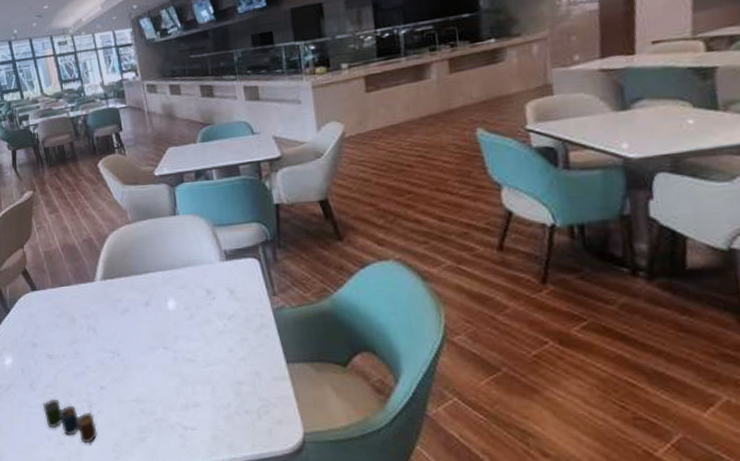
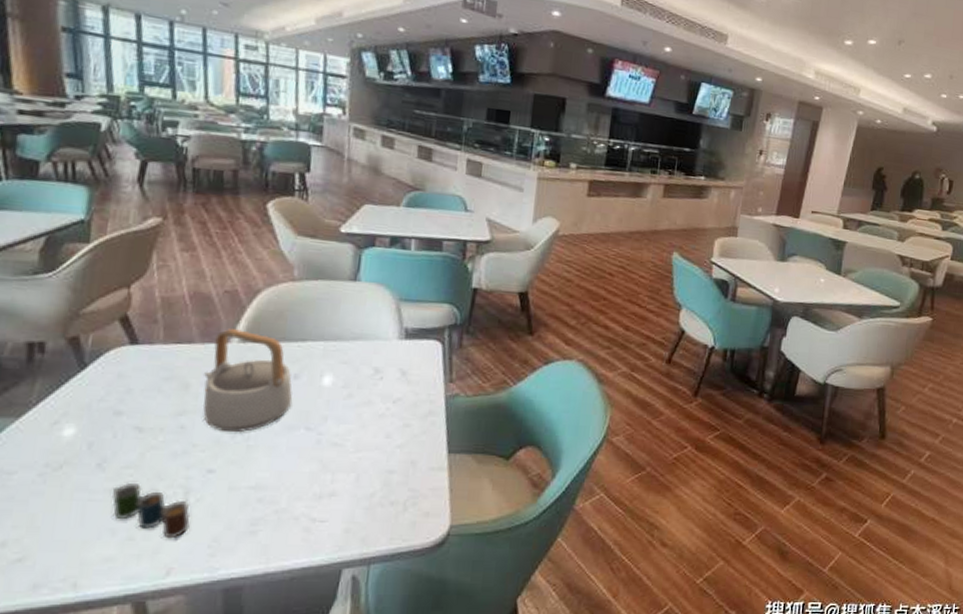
teapot: none [83,270,149,355] -> present [203,329,293,433]

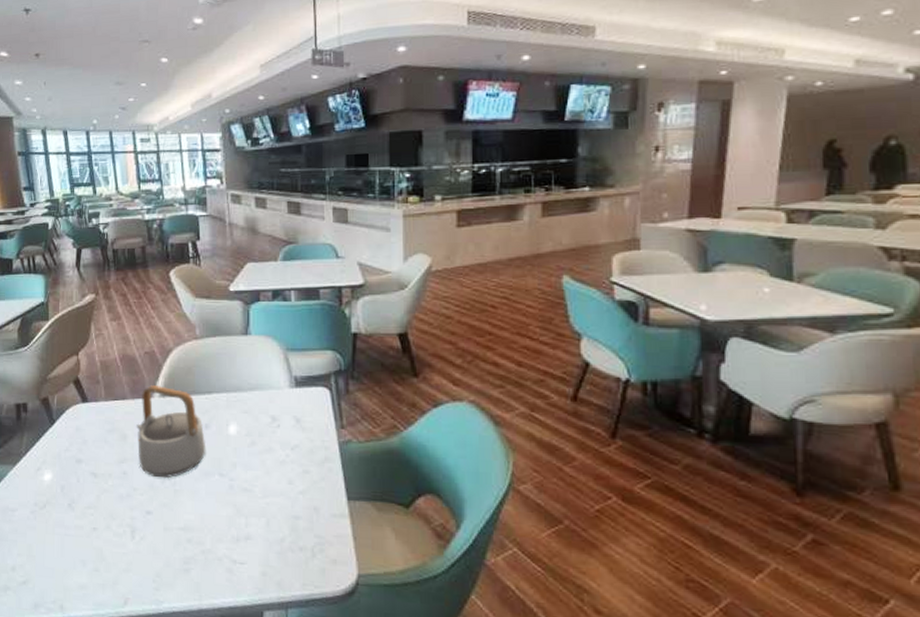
cup: present [111,482,191,539] -> none [80,520,138,572]

